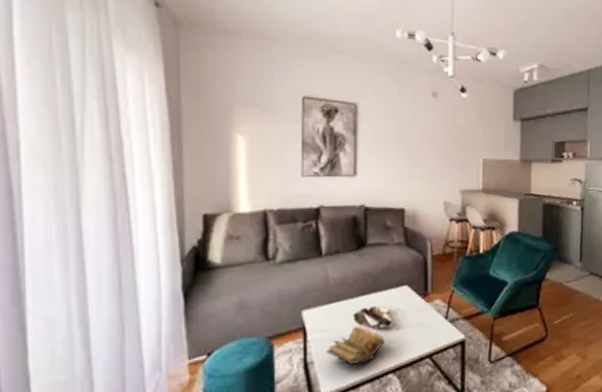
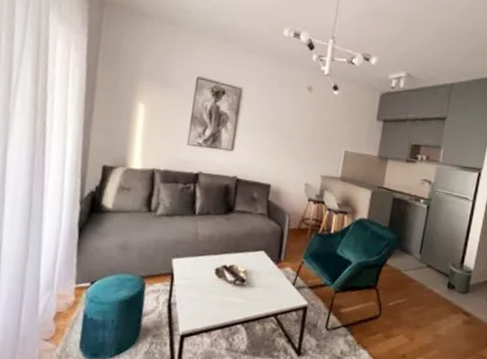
book: present [327,326,386,365] -> none [188,279,239,313]

